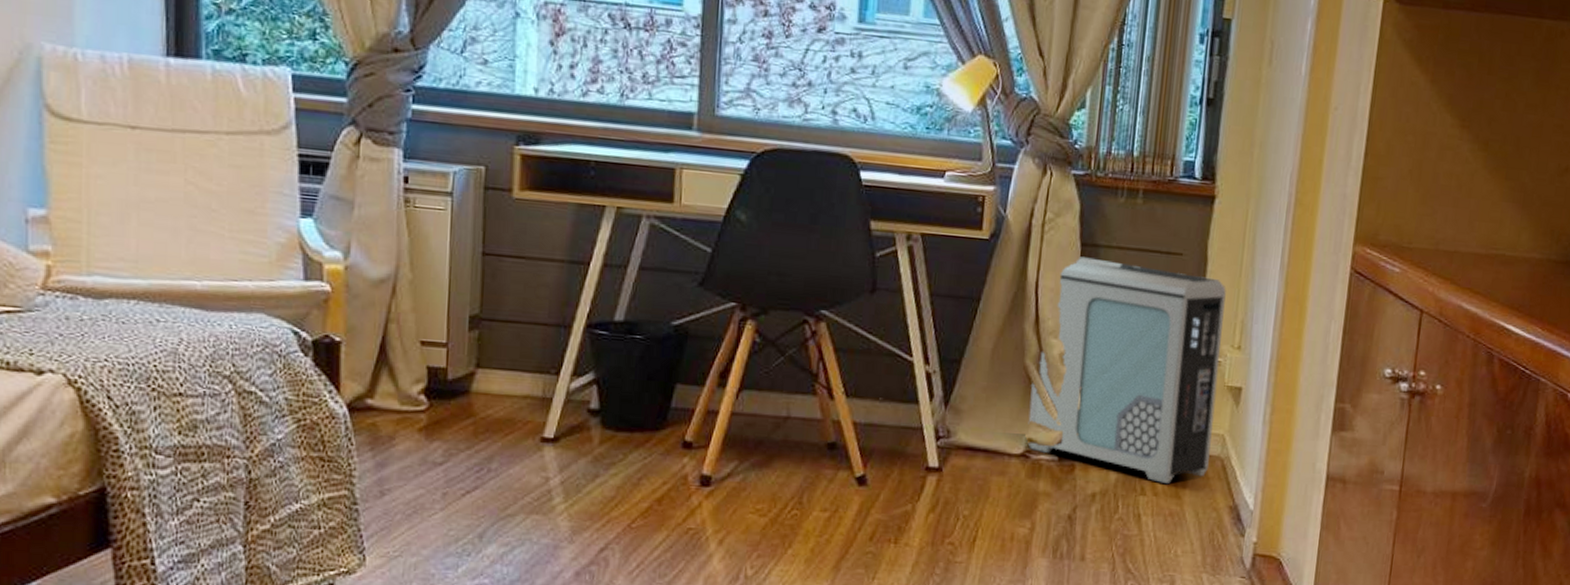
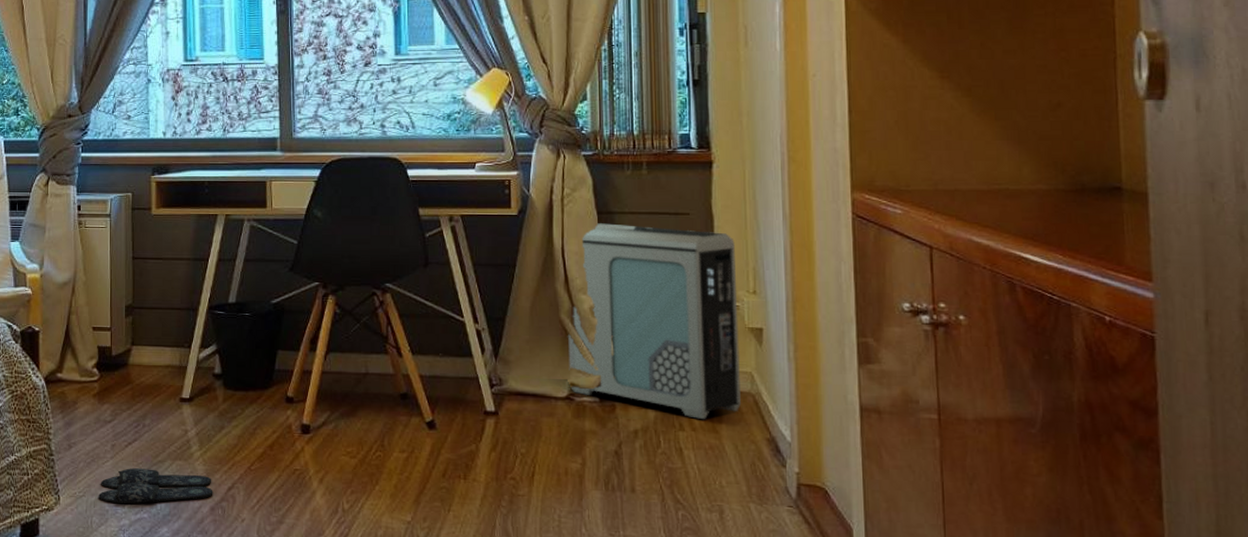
slippers: none [421,522,580,568] -> present [98,468,213,505]

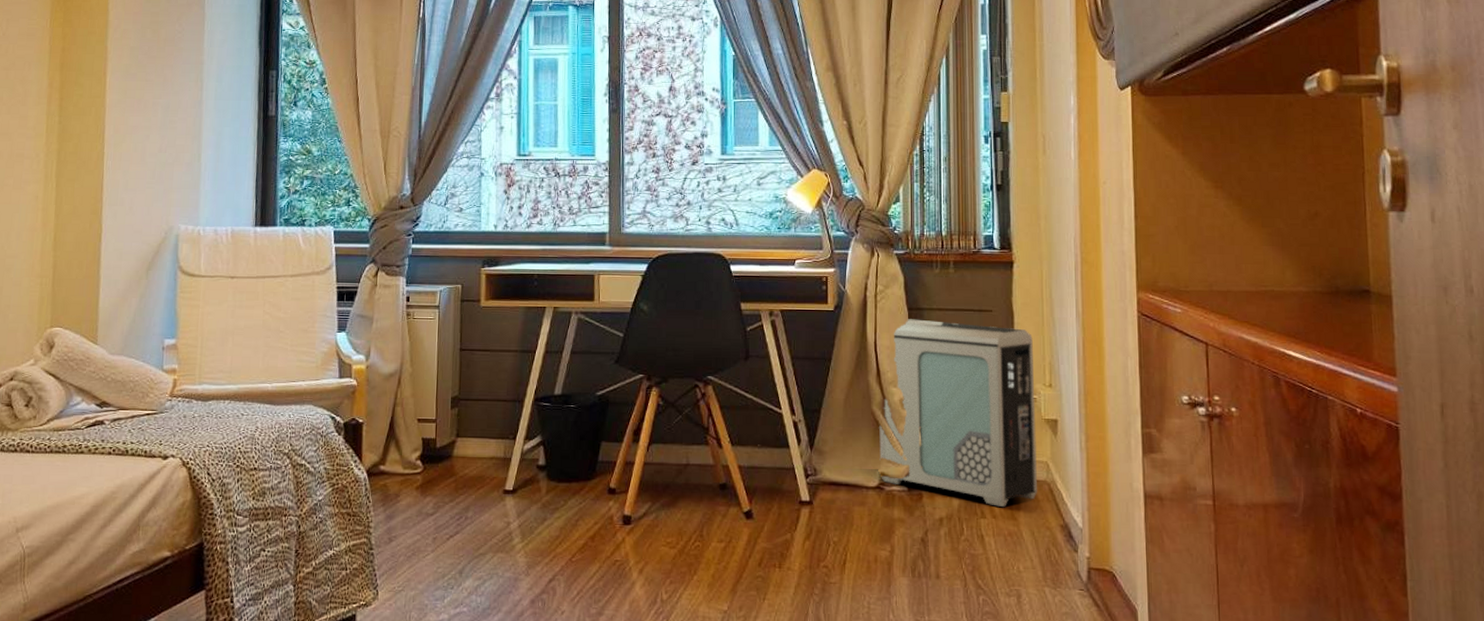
slippers: present [98,468,213,505] -> none [418,561,534,598]

